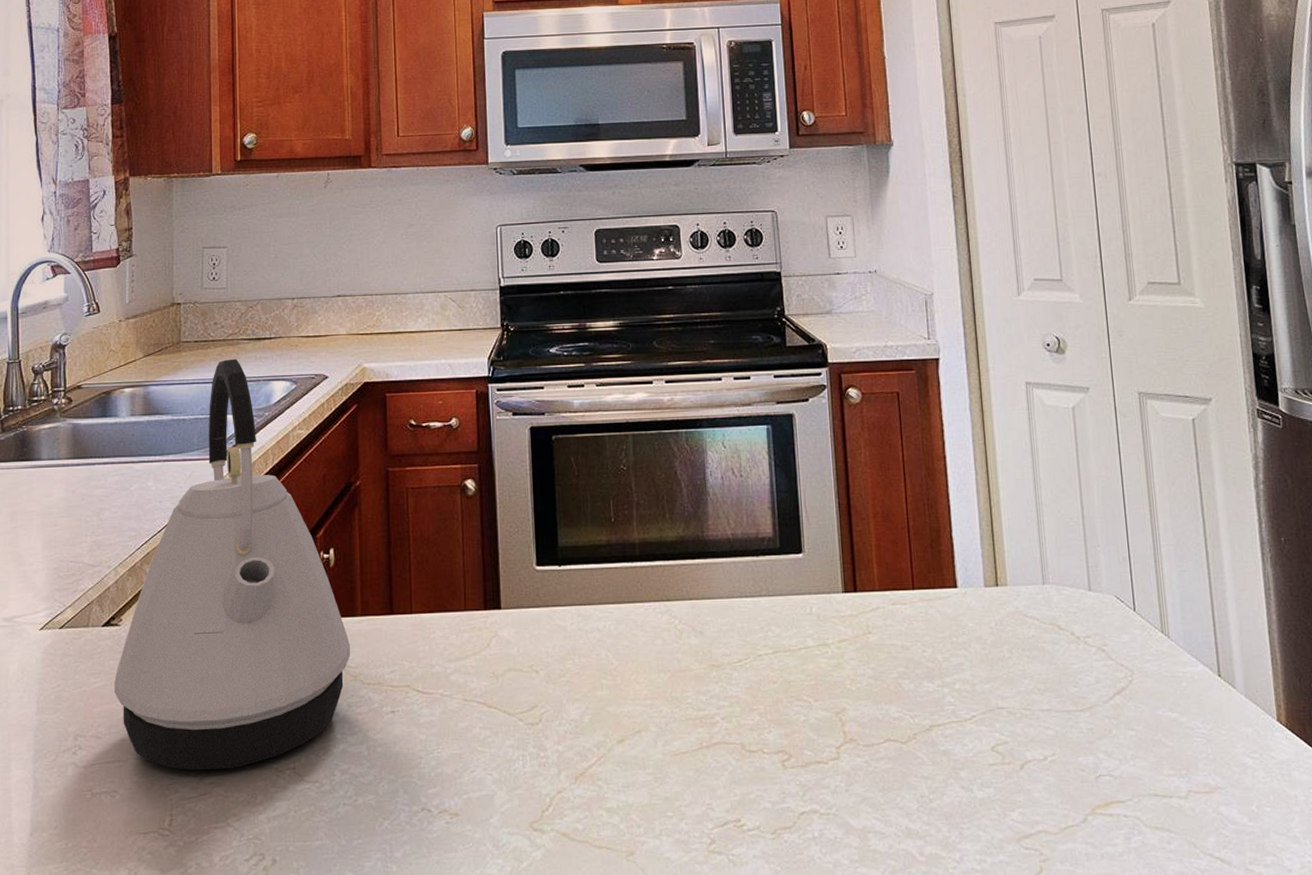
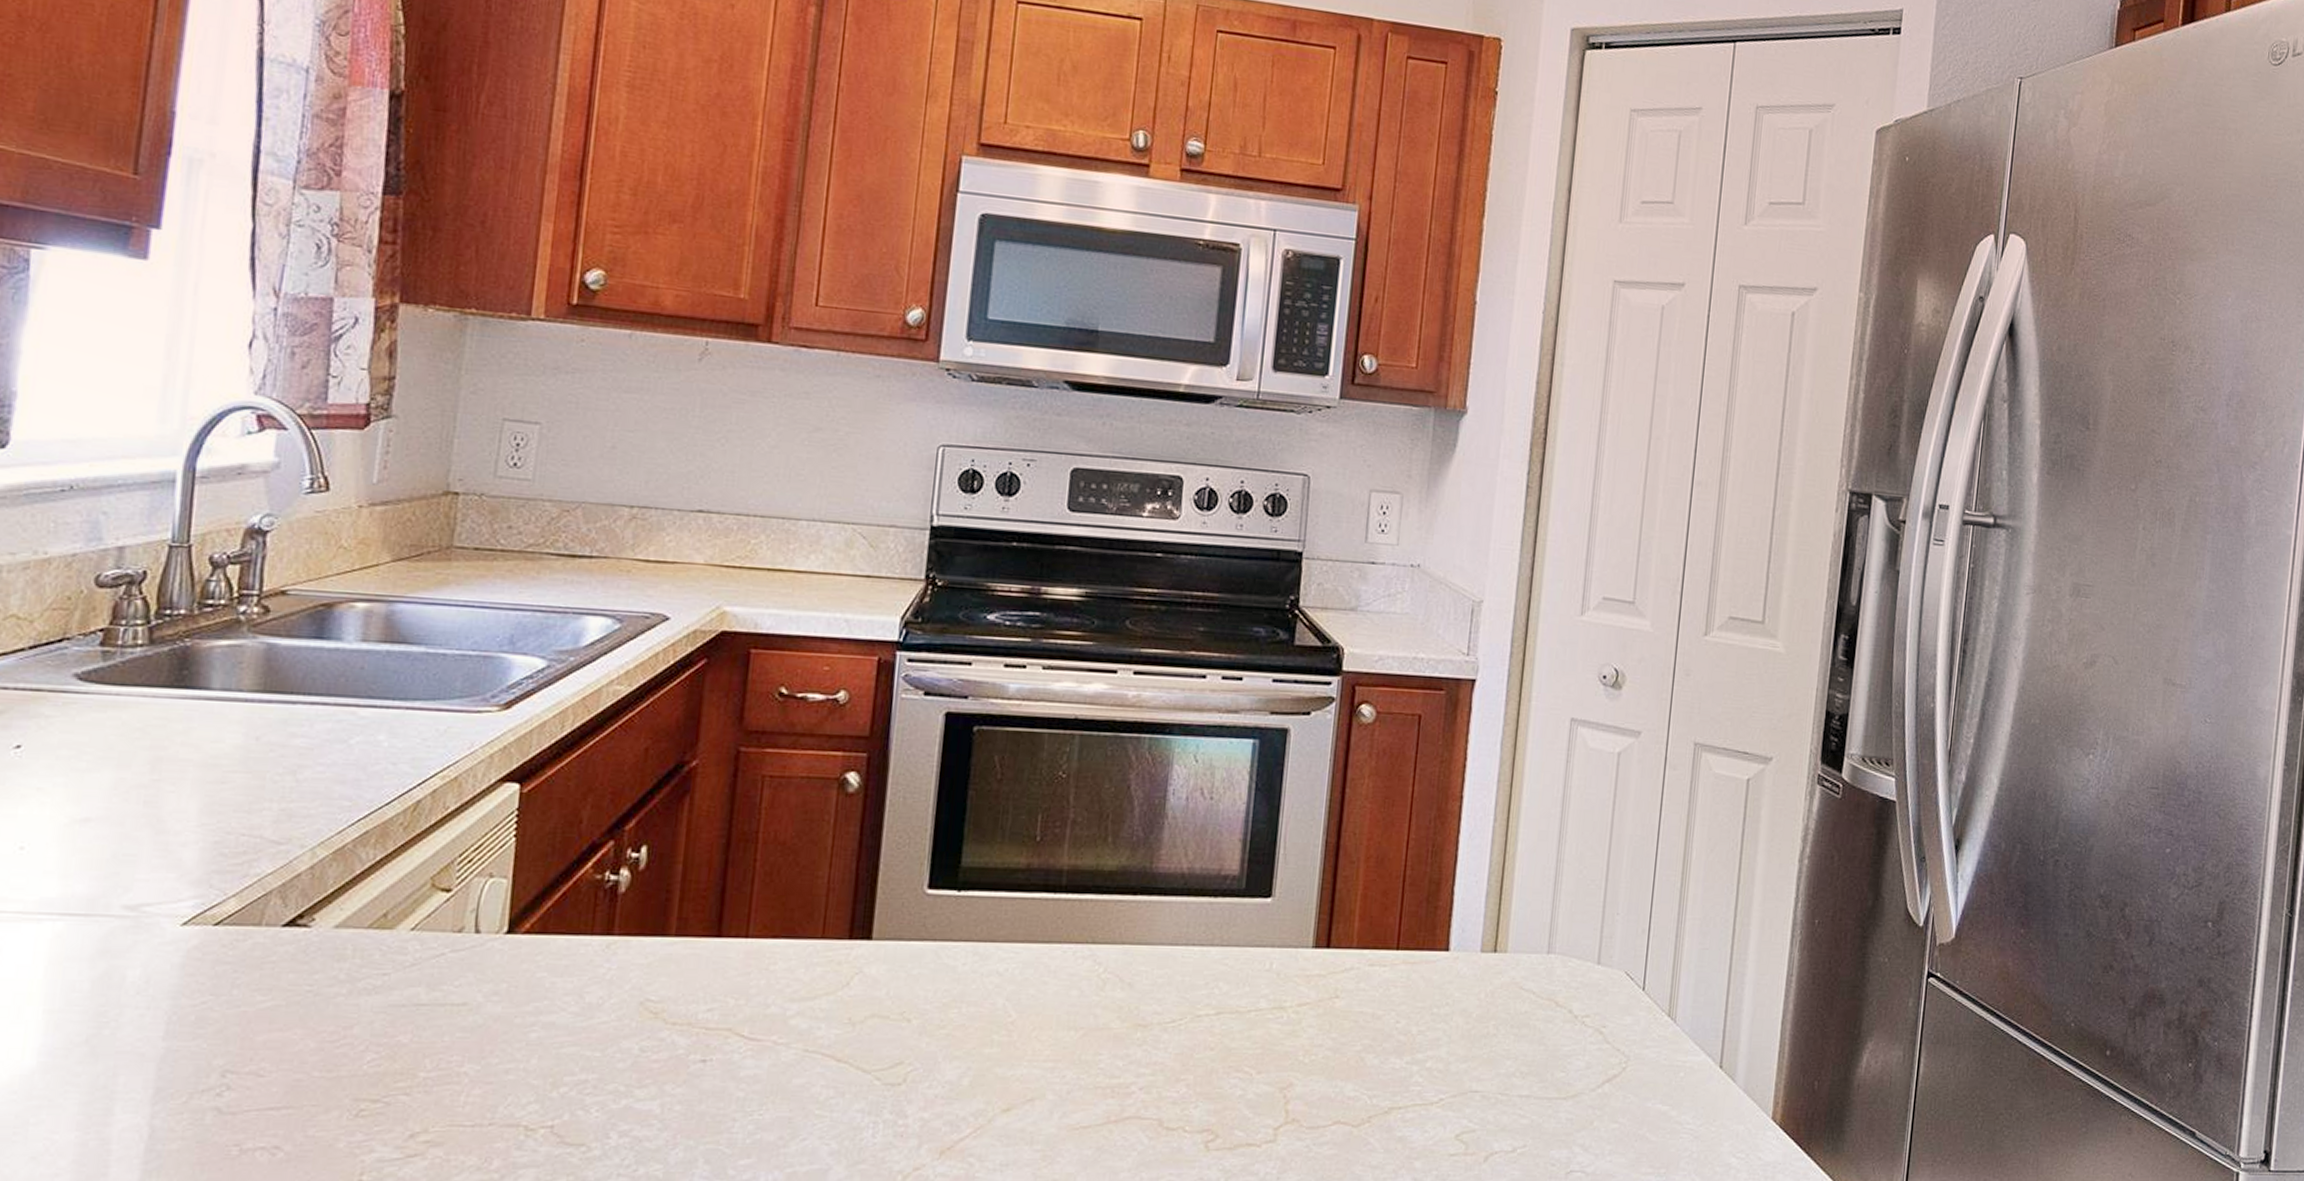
kettle: present [114,359,350,771] -> none [291,578,654,1125]

